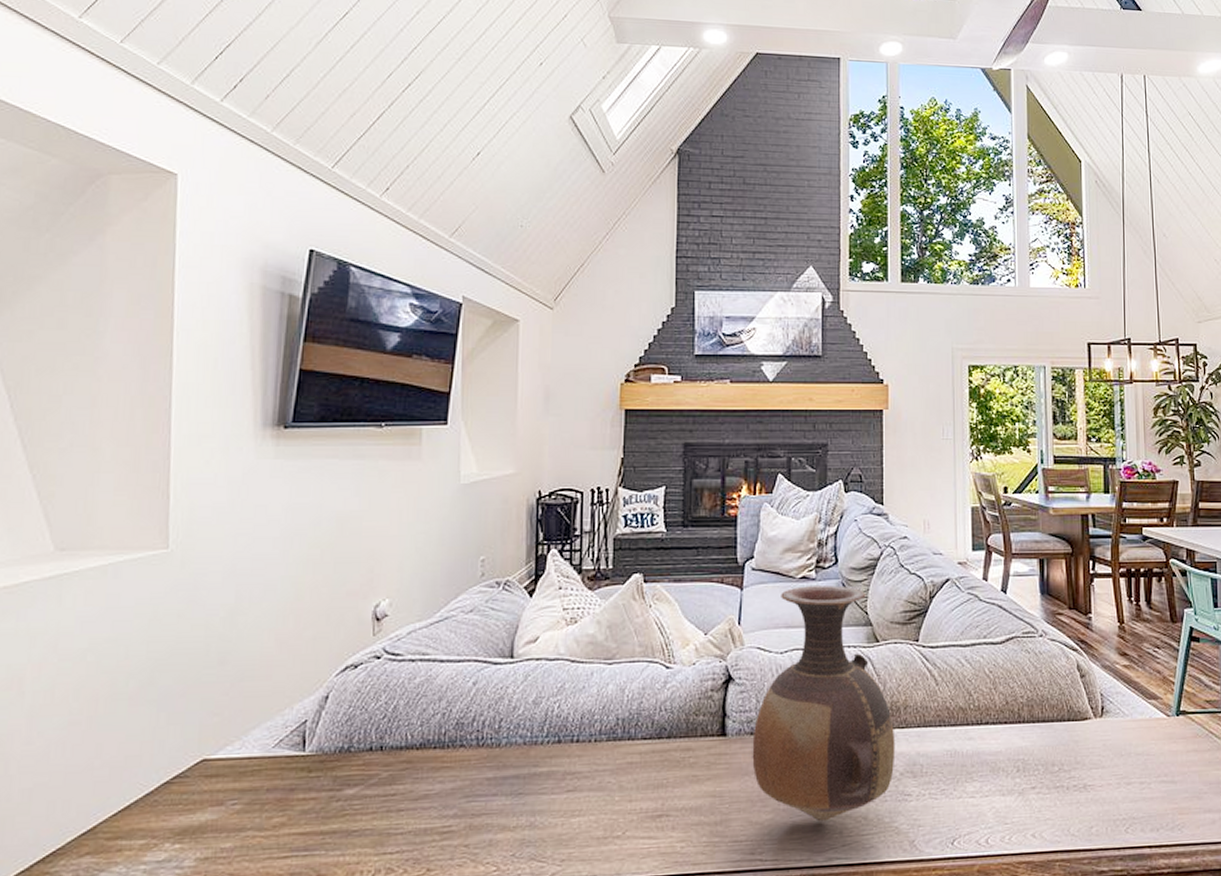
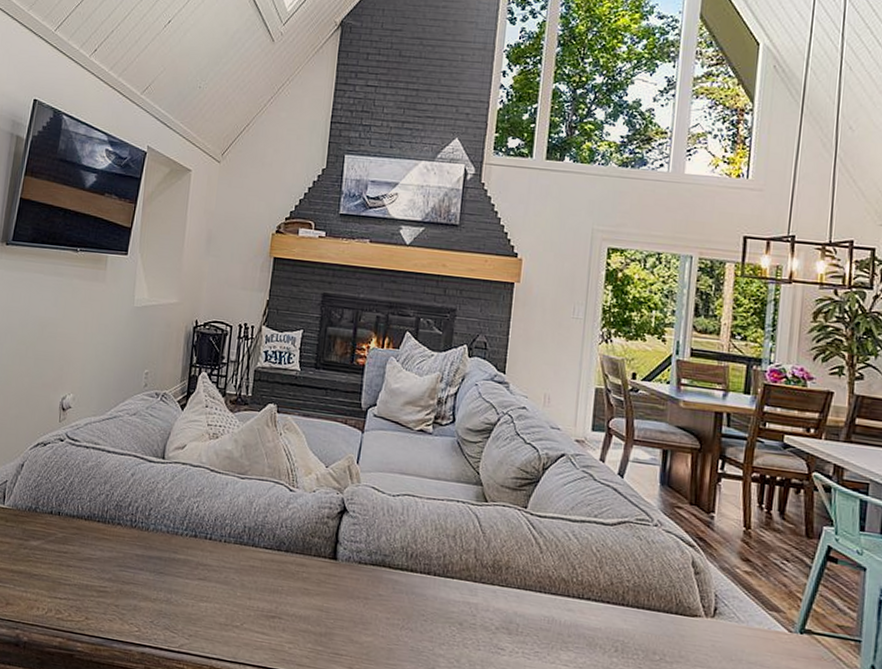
vase: present [752,586,896,822] -> none [358,438,495,655]

